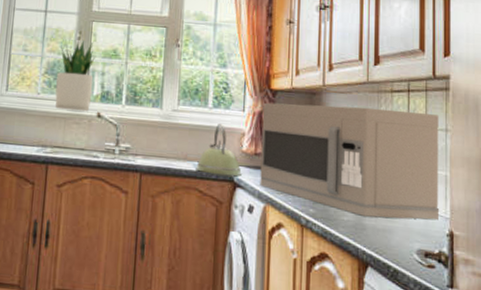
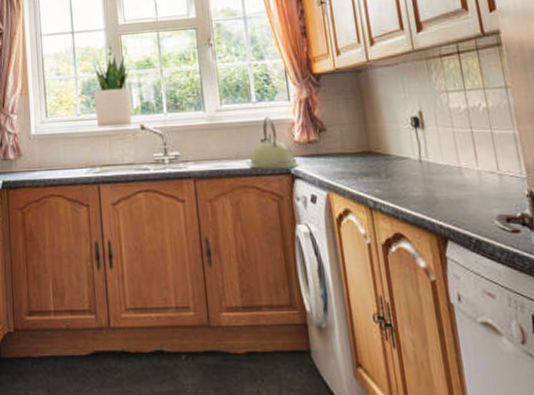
microwave: present [260,102,440,221] -> none [308,73,515,189]

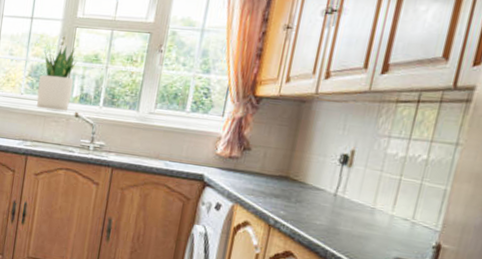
kettle: present [250,117,298,170] -> none [166,127,213,177]

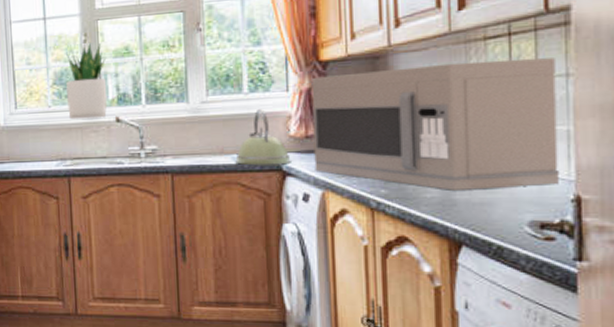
kettle: none [166,127,213,177] -> present [235,109,291,166]
microwave: none [230,109,451,233] -> present [311,58,560,190]

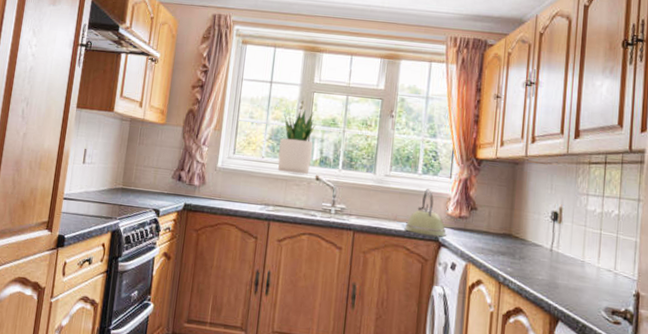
microwave: present [311,58,560,190] -> none [462,171,633,282]

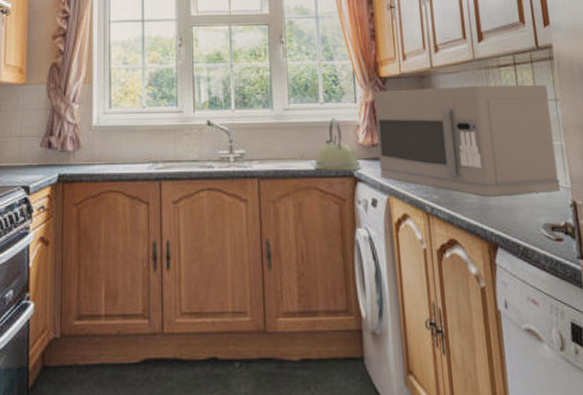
planter: present [278,109,315,175] -> none [161,46,200,121]
microwave: none [462,171,633,282] -> present [374,84,560,196]

